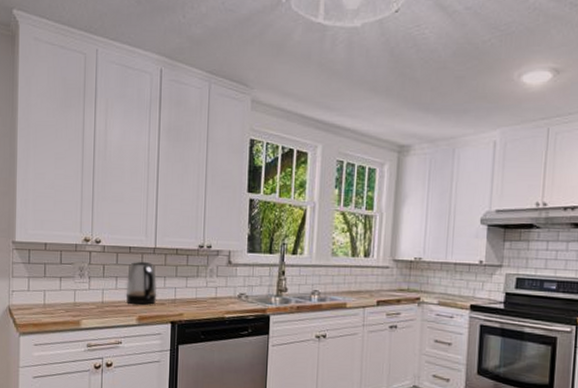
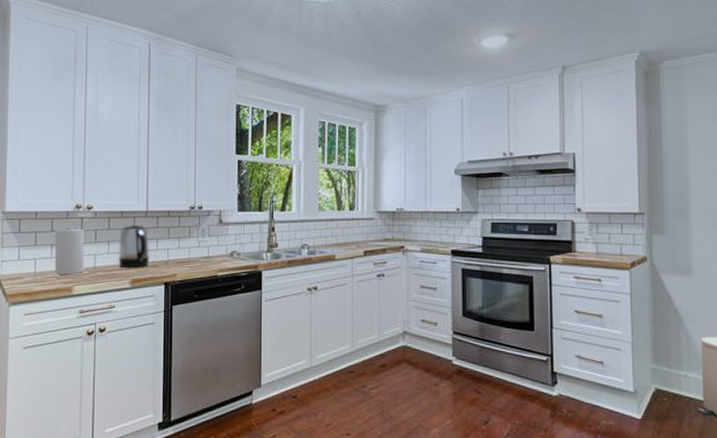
paper towel holder: none [63,260,93,309] -> present [54,227,85,276]

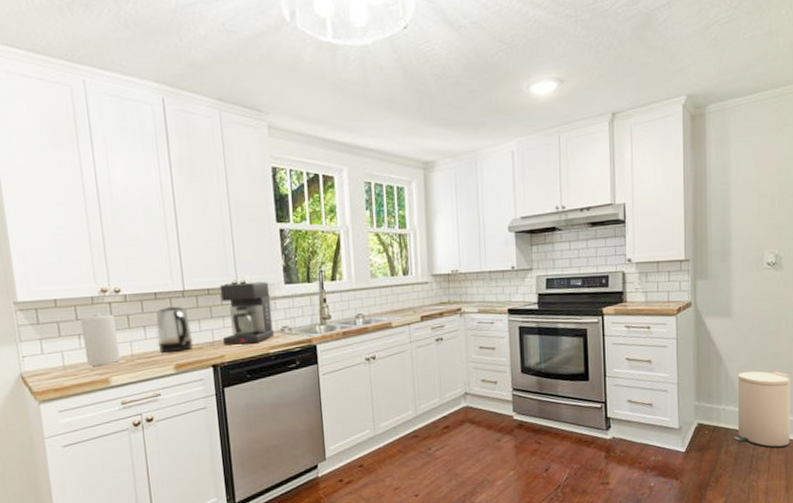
coffee maker: none [176,208,223,265] -> present [220,282,274,346]

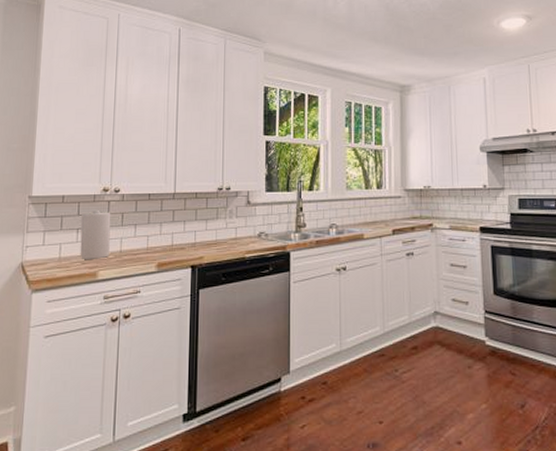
kettle: present [156,306,194,353] -> none [144,207,177,251]
coffee maker: present [220,282,274,346] -> none [203,189,251,247]

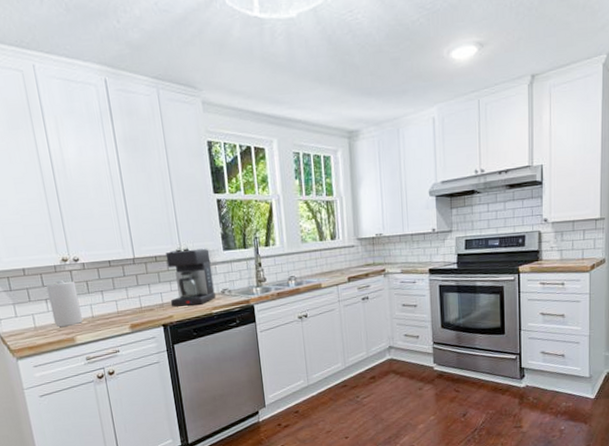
coffee maker: none [203,189,251,247] -> present [165,249,216,307]

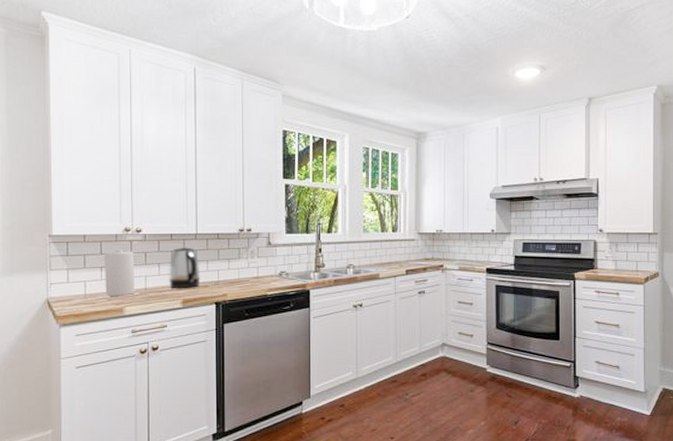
kettle: none [112,272,146,314] -> present [169,247,201,288]
coffee maker: present [165,249,216,307] -> none [226,231,272,285]

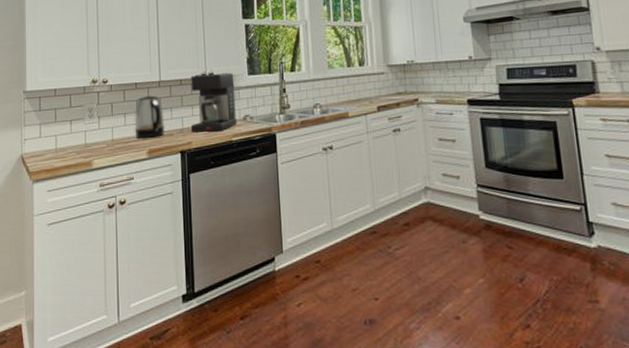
paper towel holder: present [103,250,135,297] -> none [73,102,102,150]
coffee maker: none [226,231,272,285] -> present [190,73,237,133]

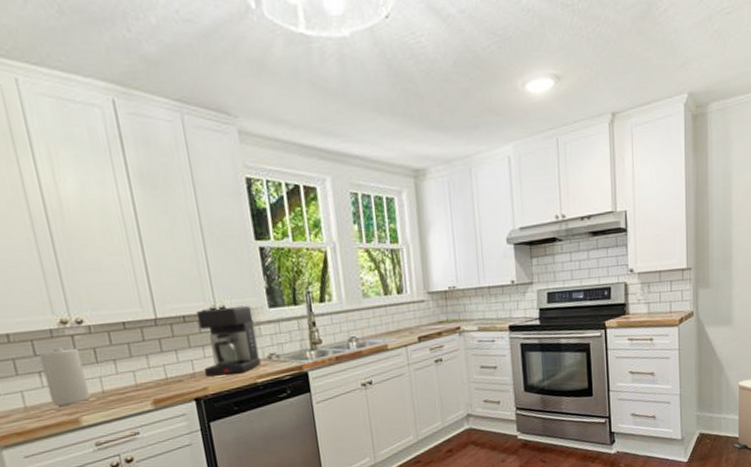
paper towel holder: none [73,102,102,150] -> present [38,348,90,407]
kettle: present [134,95,165,138] -> none [128,336,172,388]

